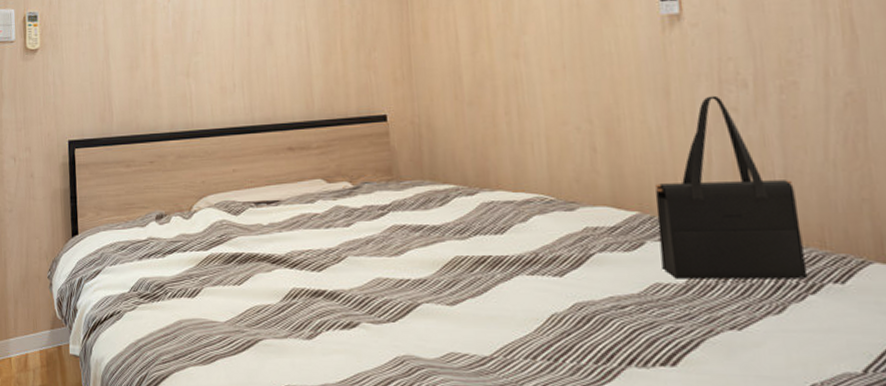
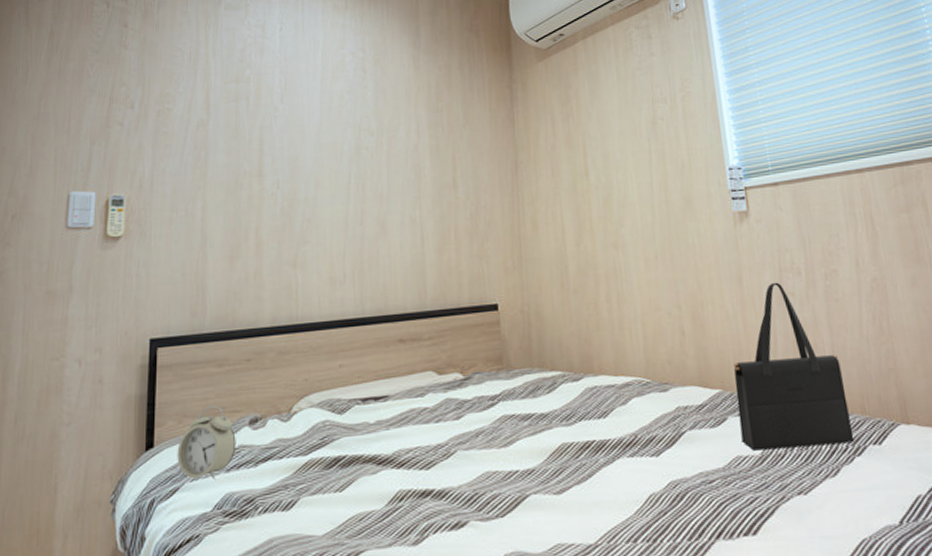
alarm clock: none [97,202,146,265] -> present [177,406,236,479]

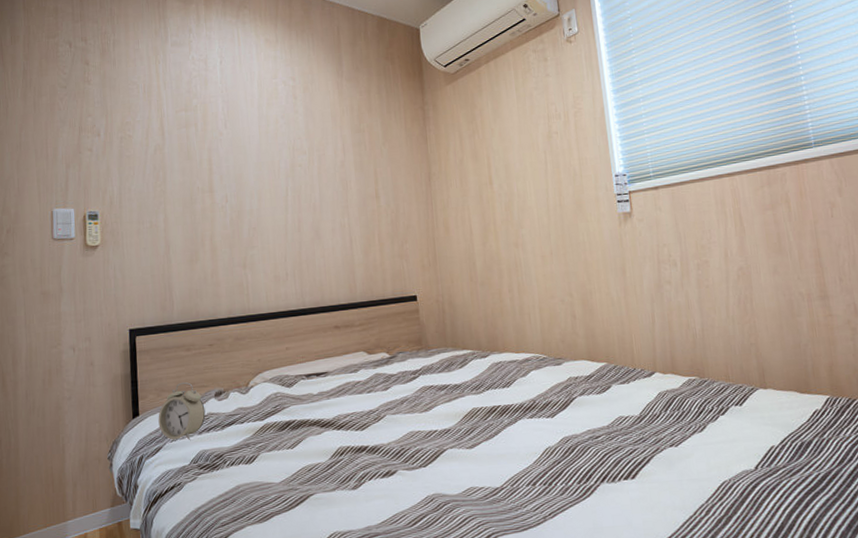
tote bag: present [734,282,855,451] -> none [617,272,719,412]

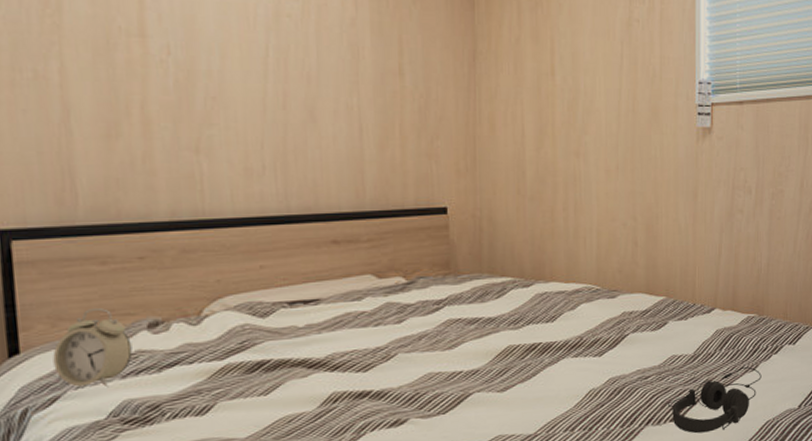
headphones: none [620,428,711,492] -> present [668,367,762,434]

